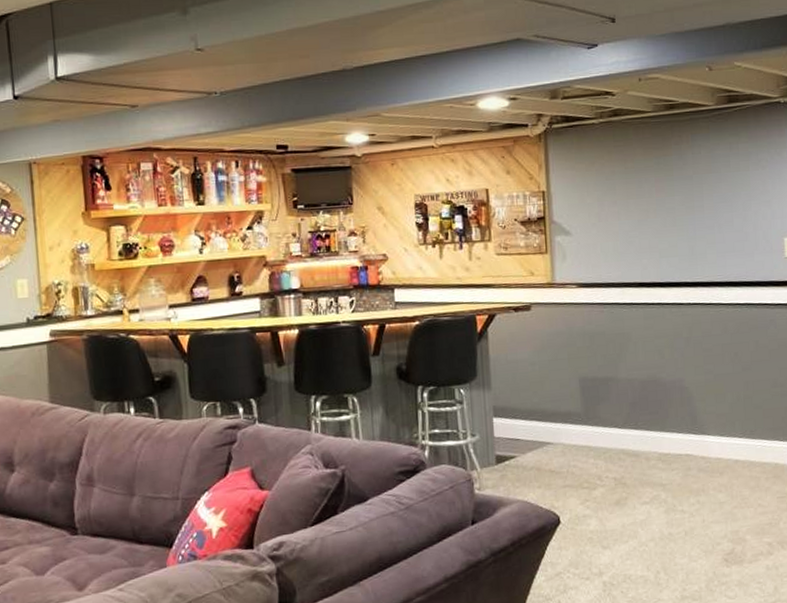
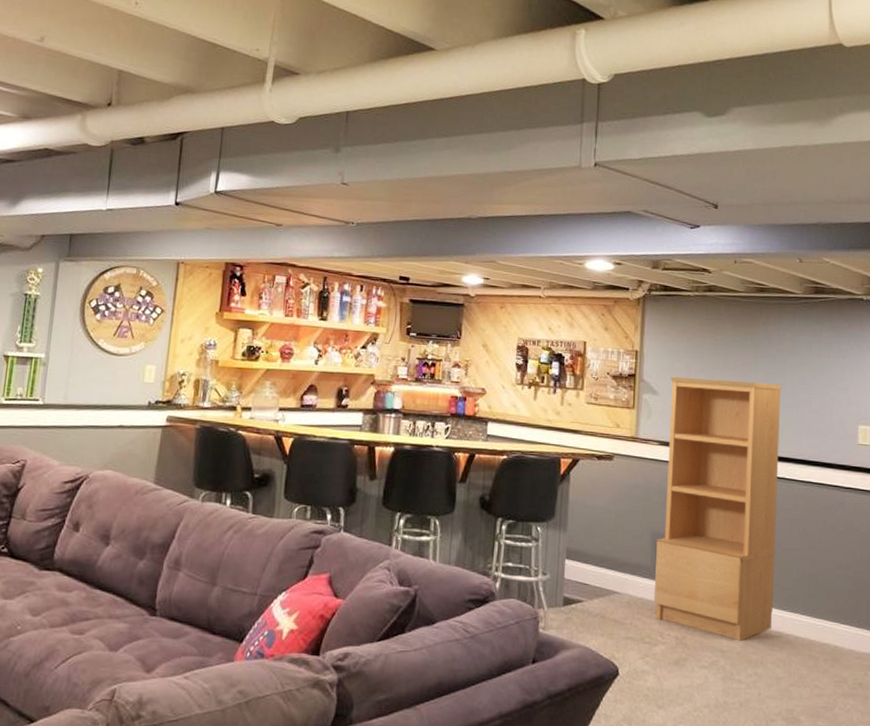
bookcase: none [582,206,710,473] -> present [653,376,782,642]

